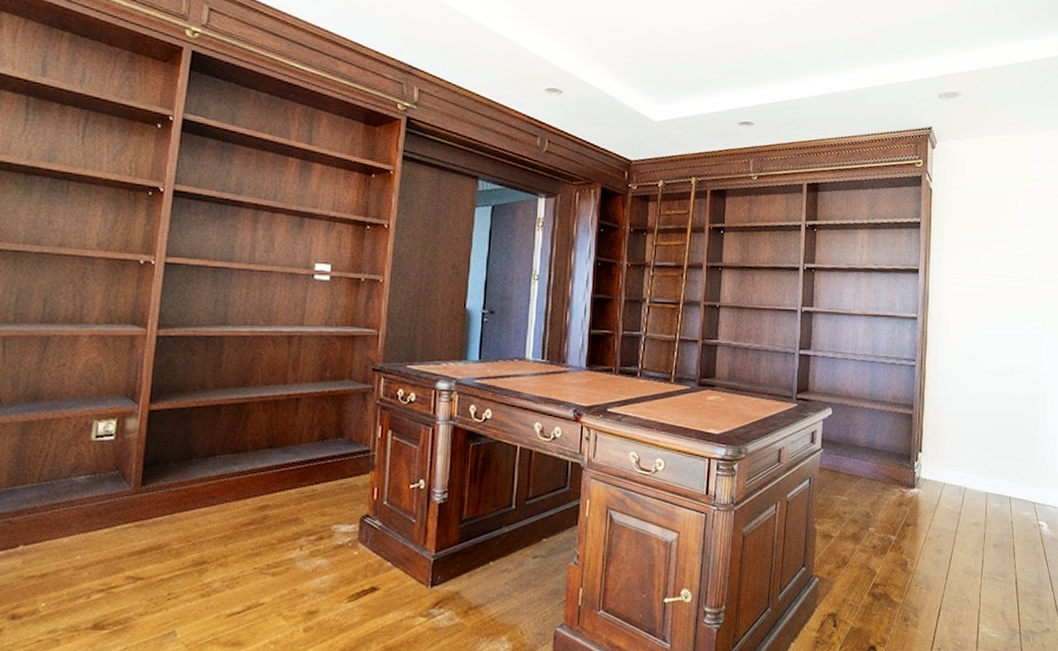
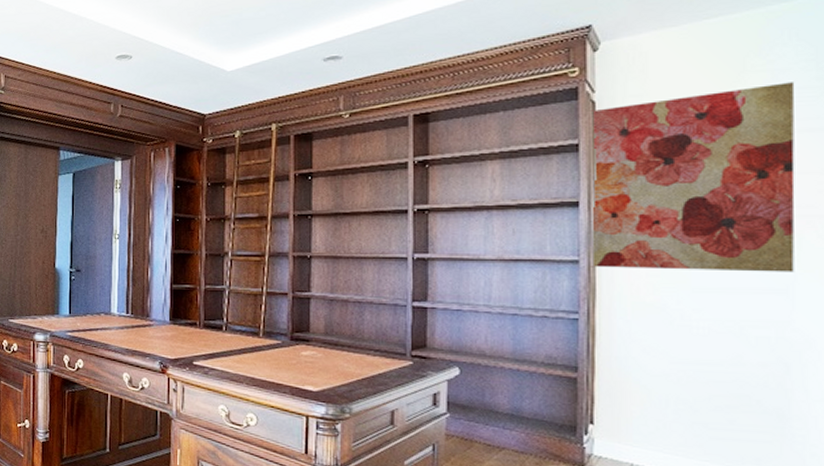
wall art: none [924,190,1046,331] -> present [590,82,795,273]

